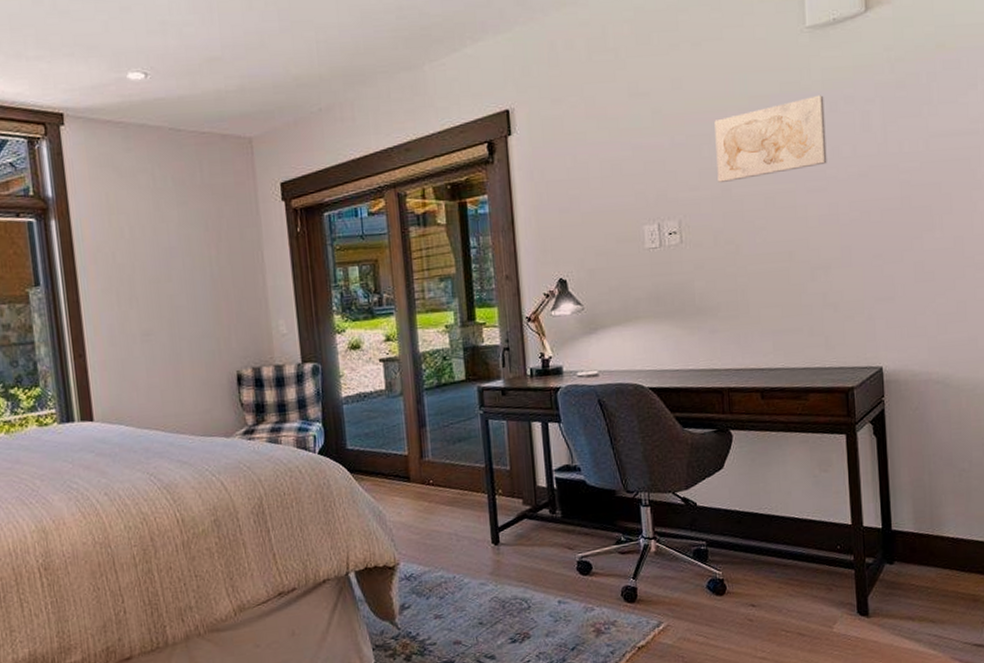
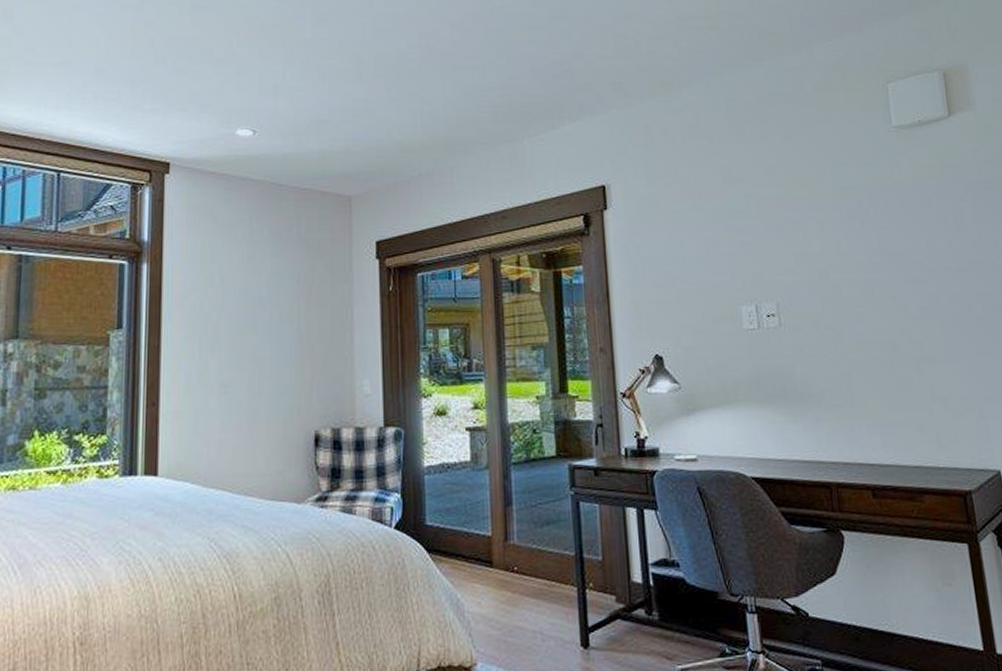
wall art: present [714,95,827,182] -> none [808,190,924,268]

